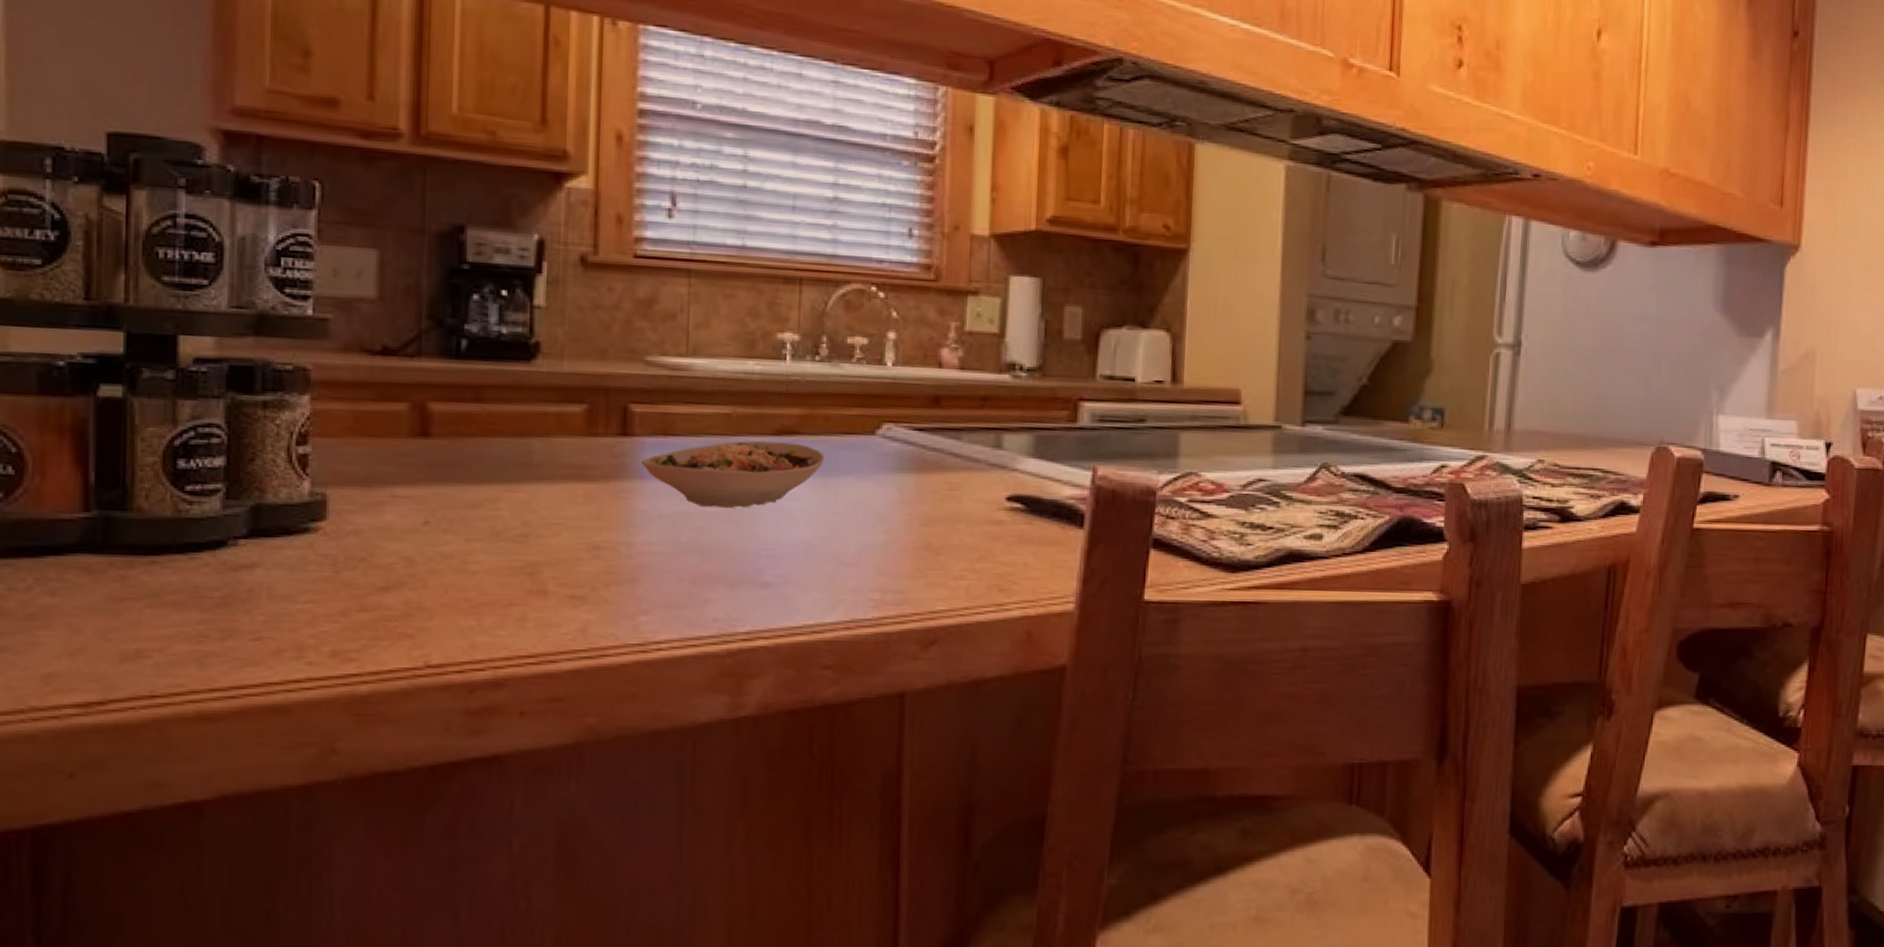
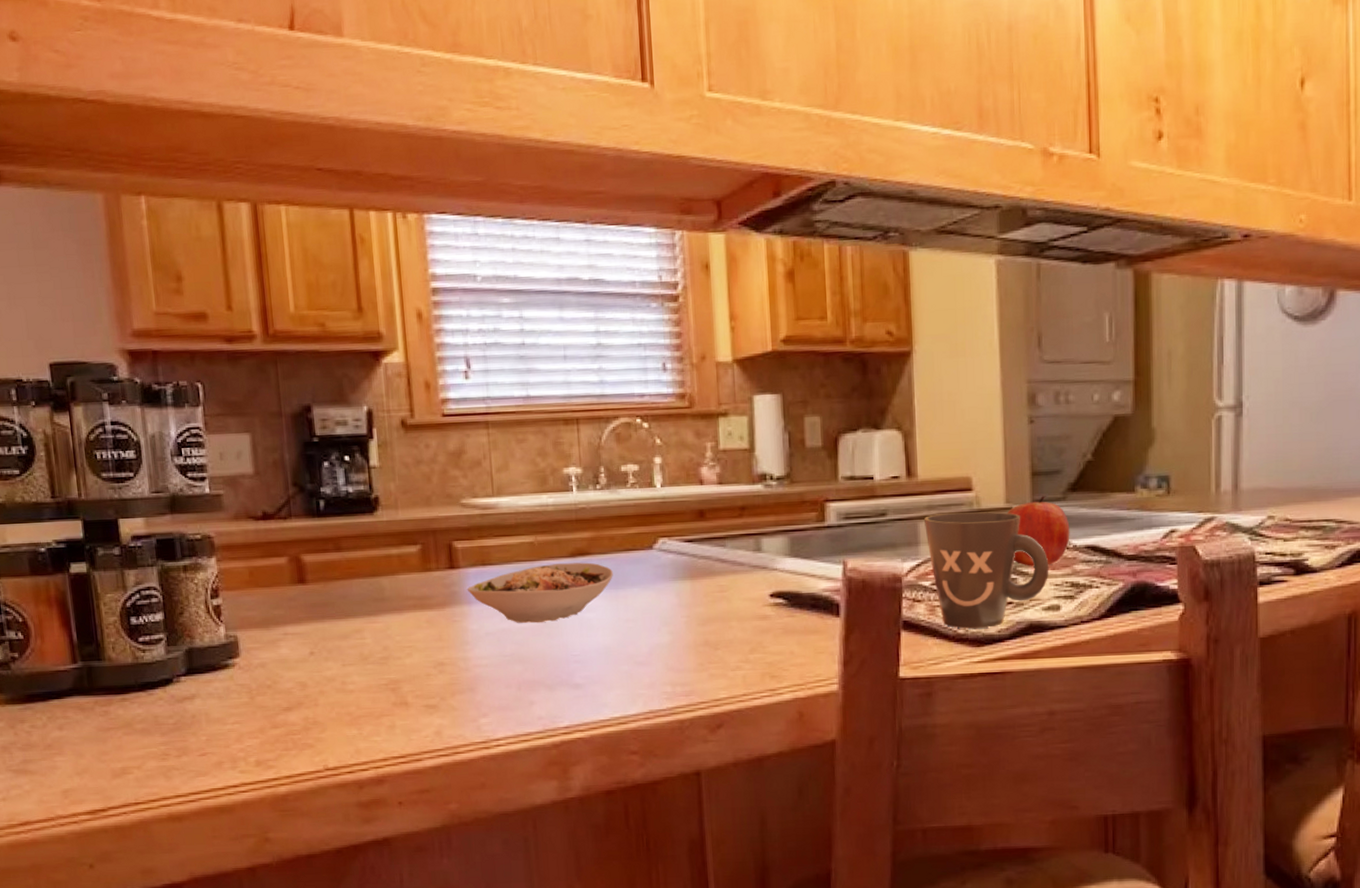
mug: none [1186,425,1315,553] -> present [924,511,1049,629]
fruit: none [1276,416,1339,491] -> present [1008,495,1070,566]

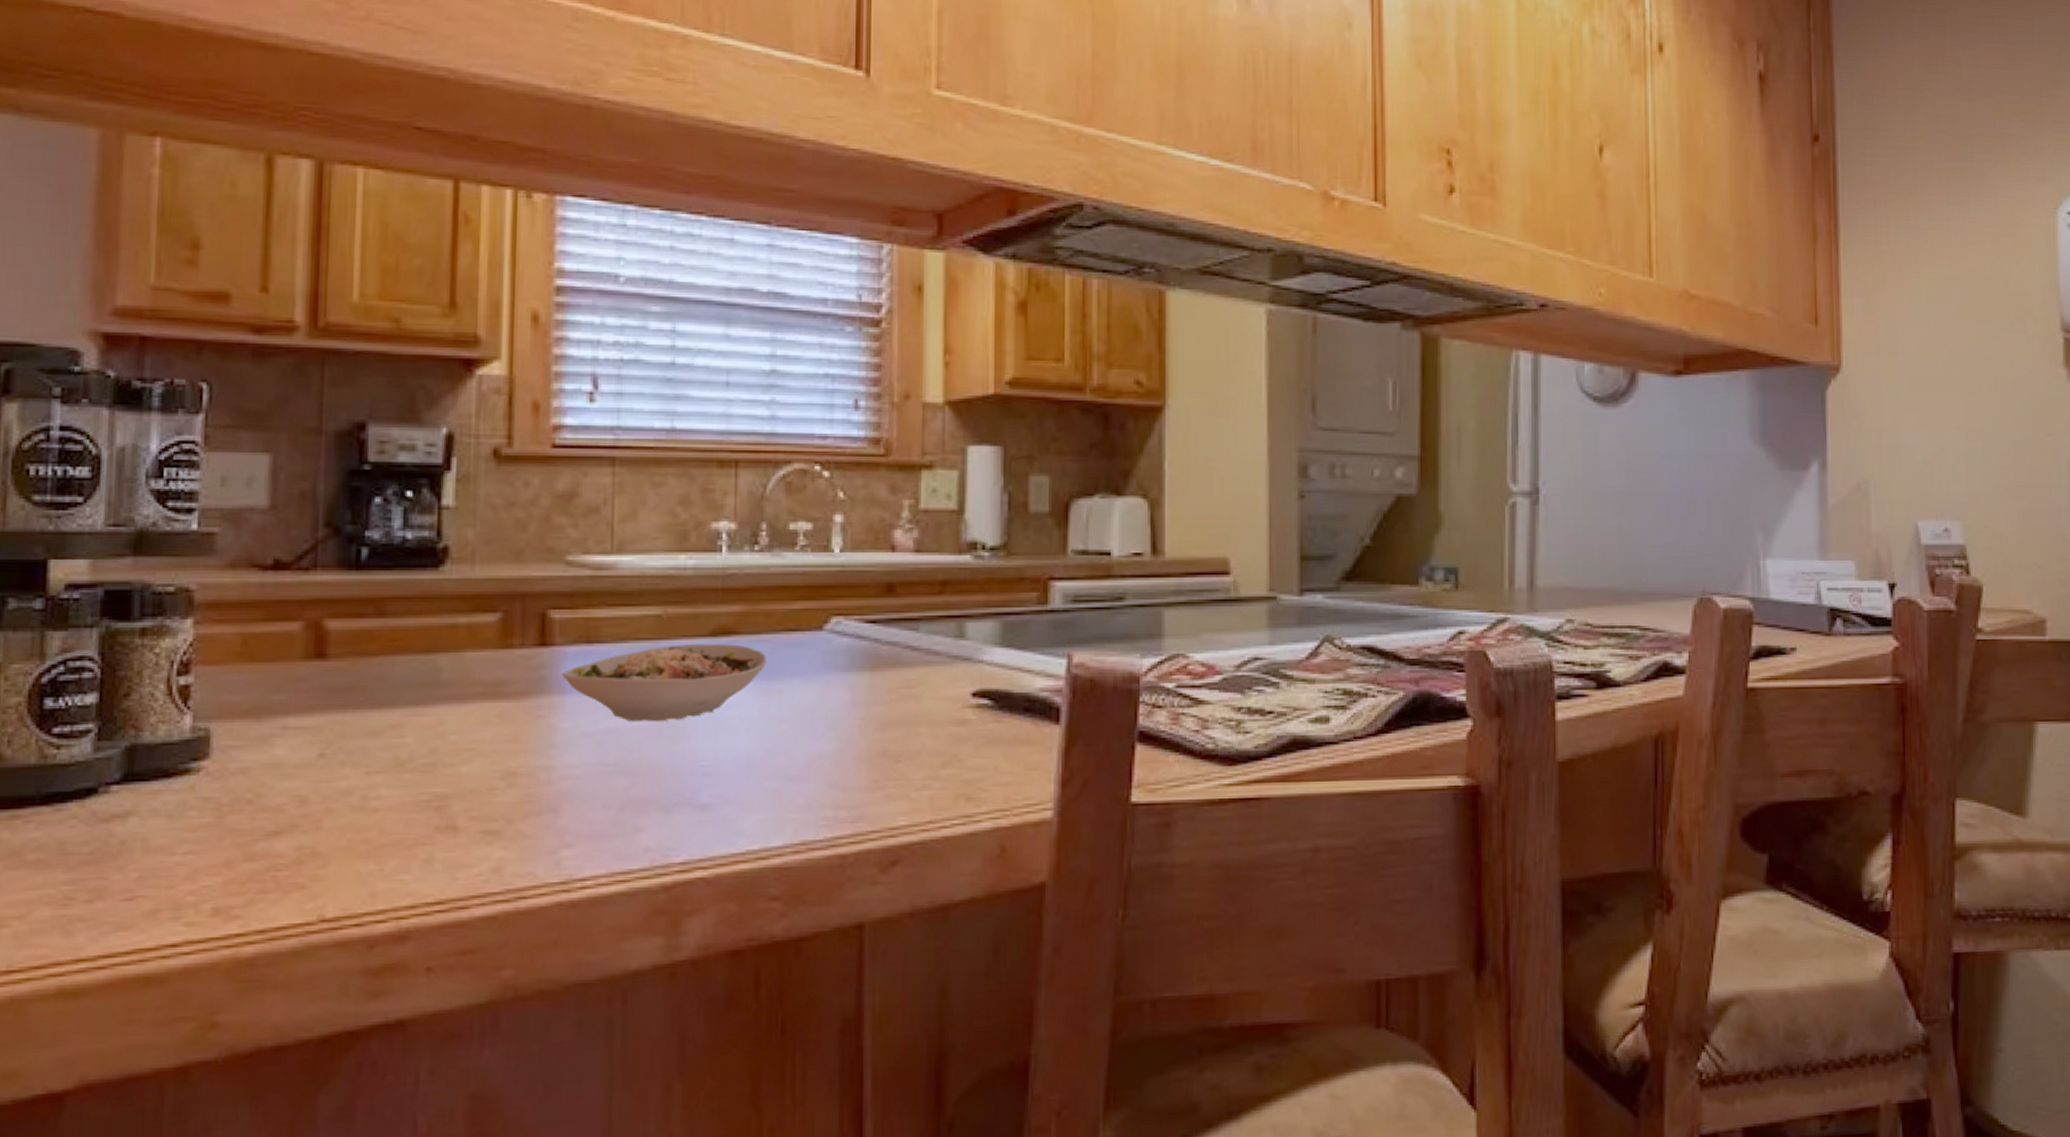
mug: present [924,511,1049,629] -> none [1171,599,1318,743]
fruit: present [1008,495,1070,566] -> none [1271,583,1343,669]

